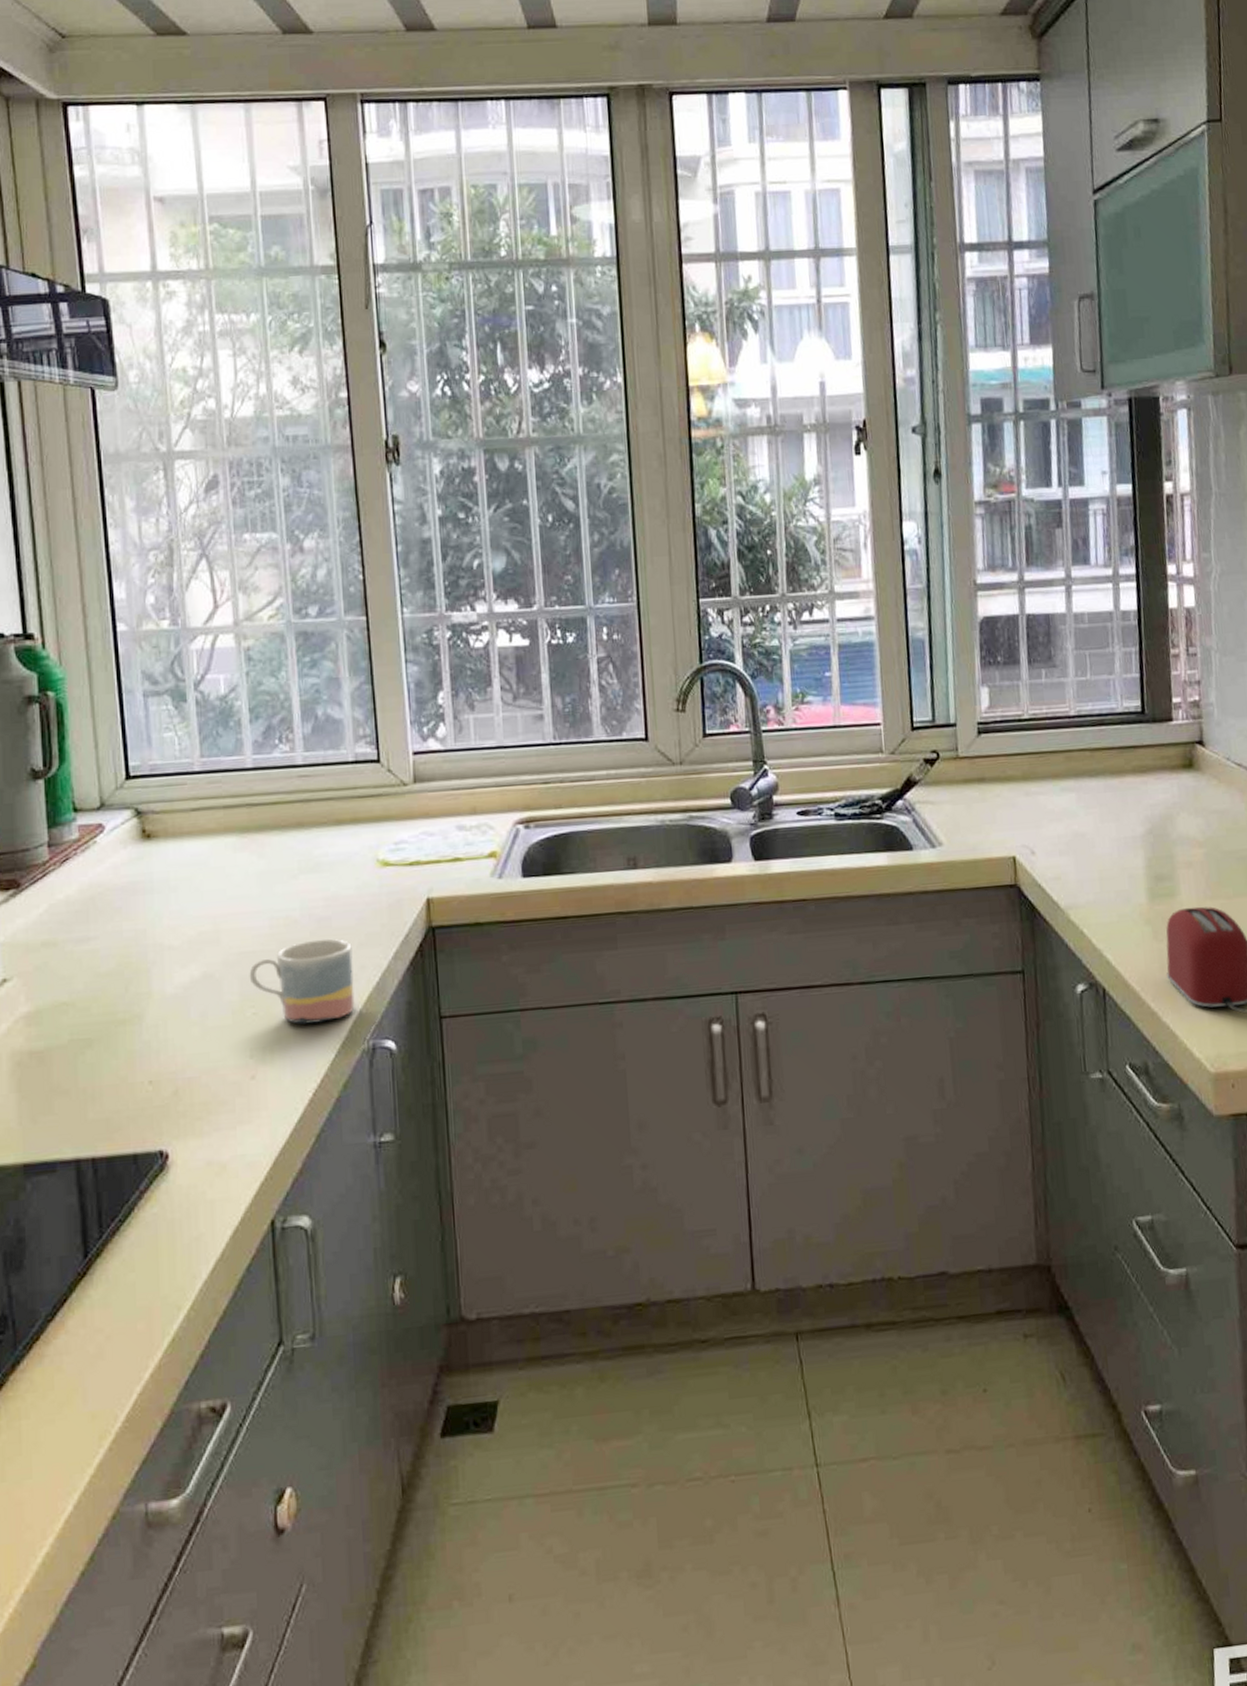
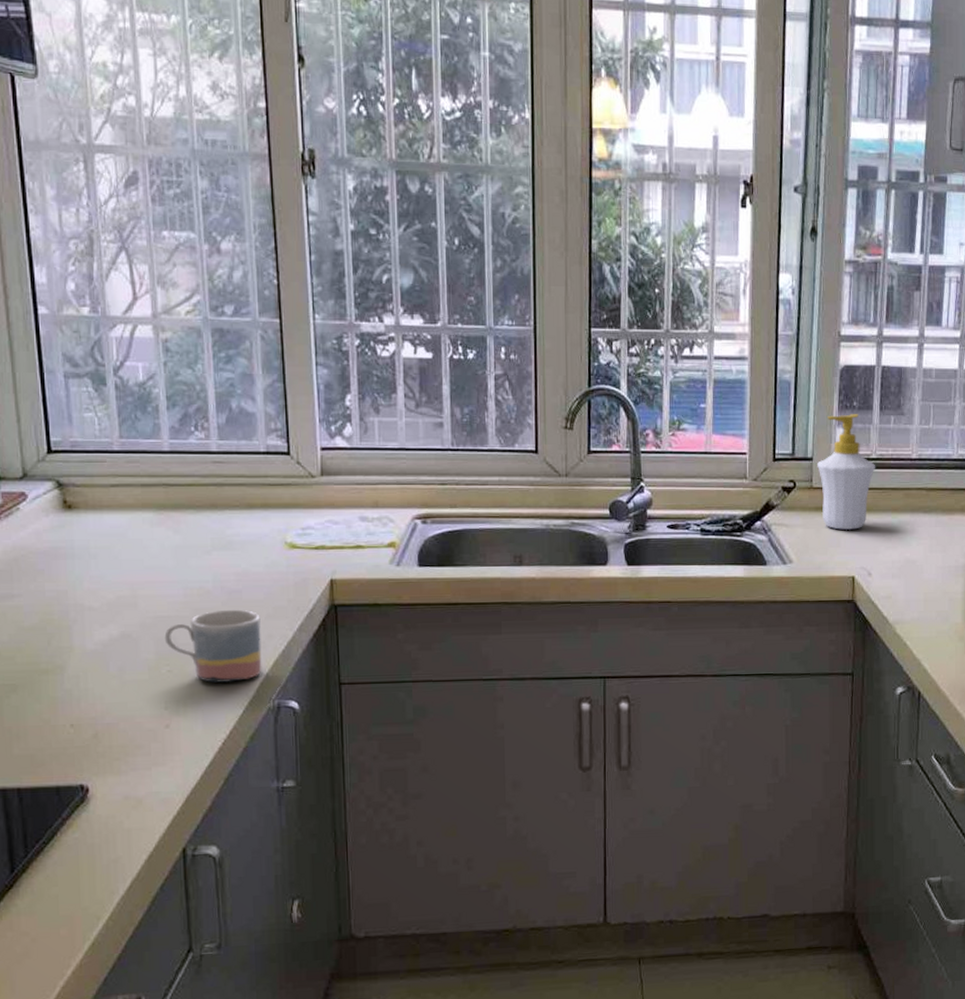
soap bottle: none [962,670,1030,804] -> present [817,414,876,530]

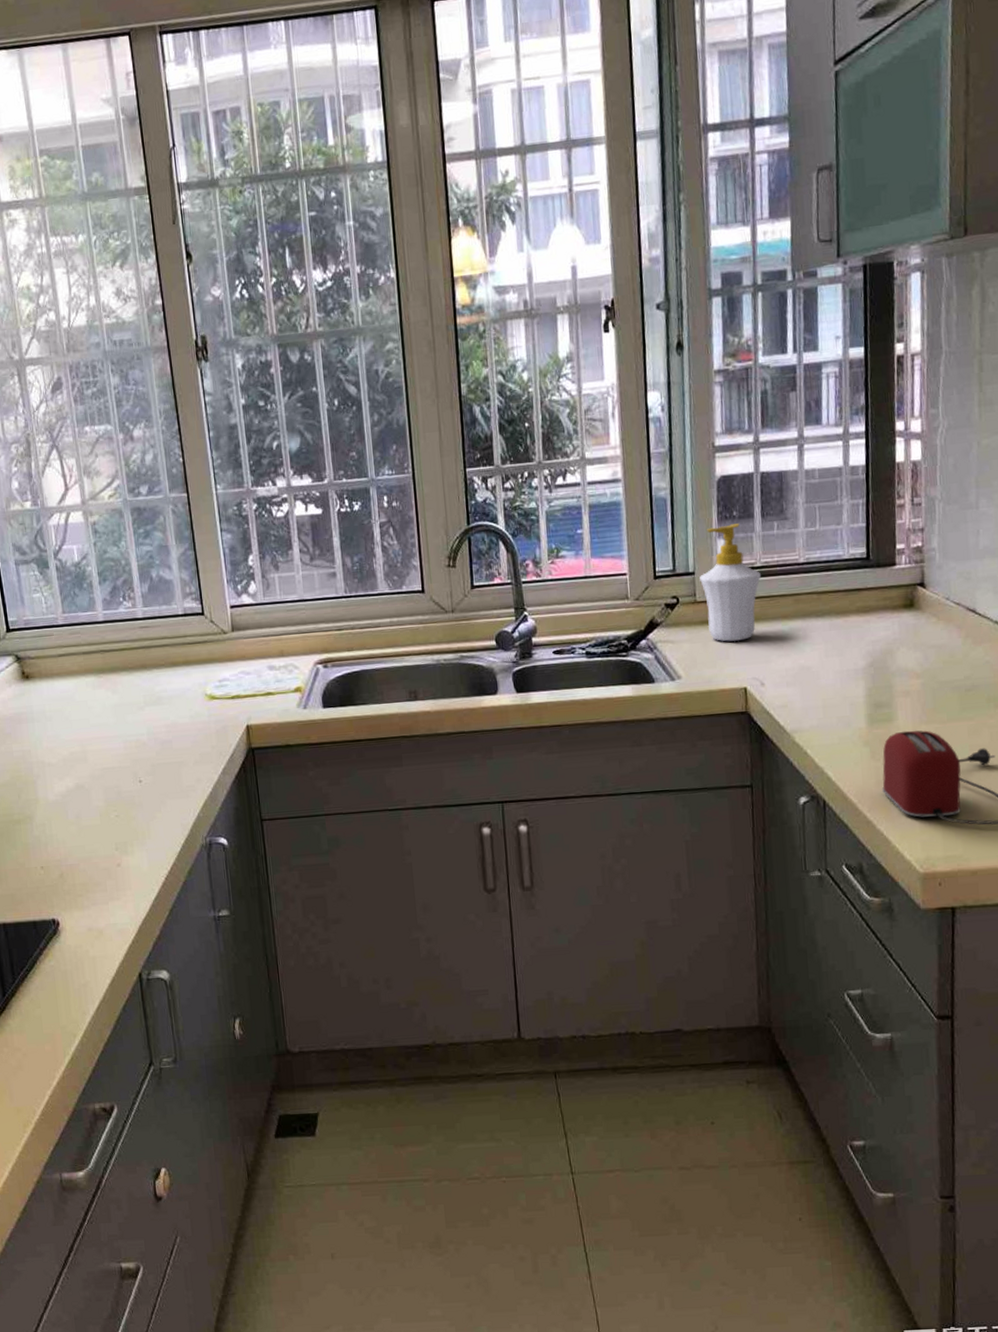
mug: present [164,609,262,683] -> none [111,757,194,825]

